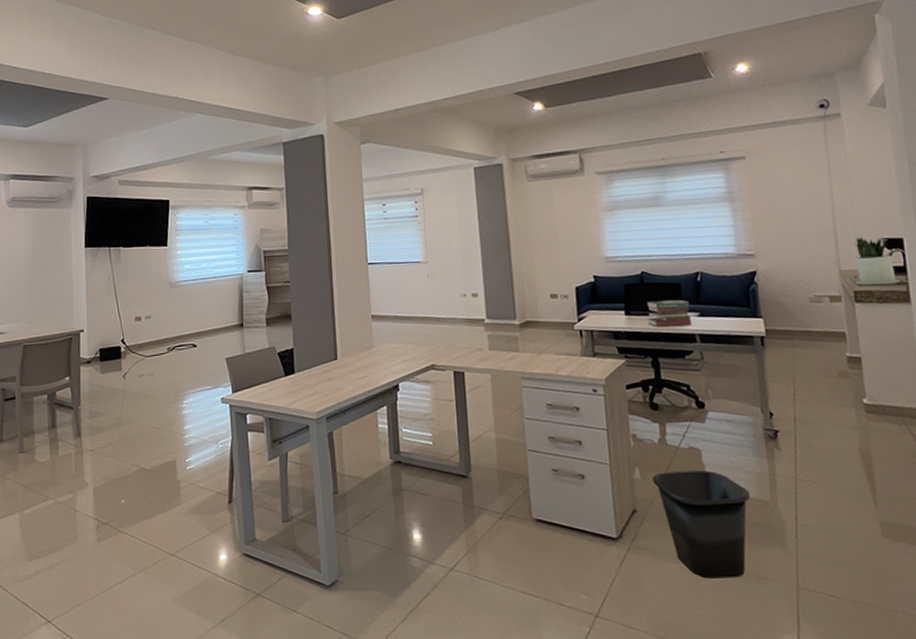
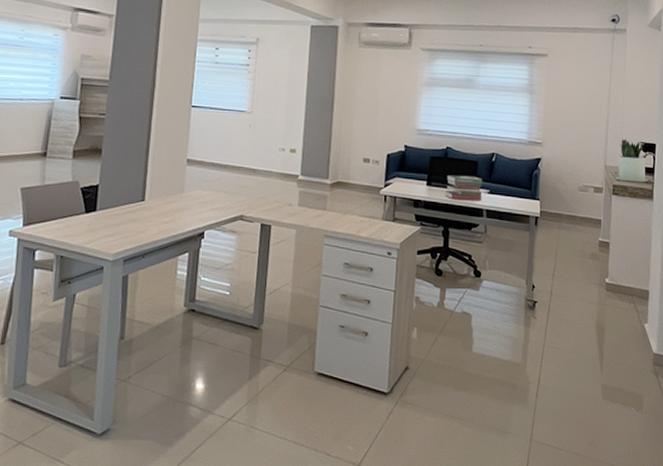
waste bin: present [653,469,751,579] -> none [427,332,506,432]

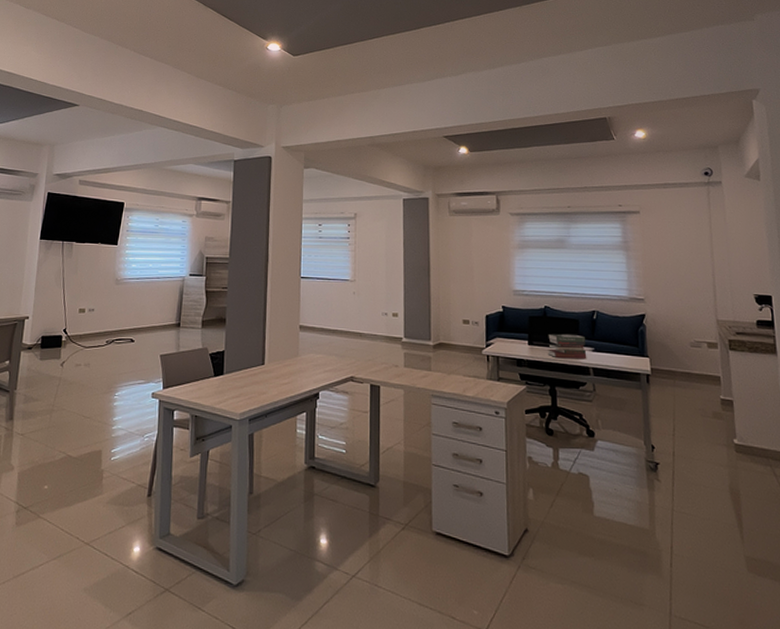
planter: present [616,138,648,184] -> none [730,291,768,338]

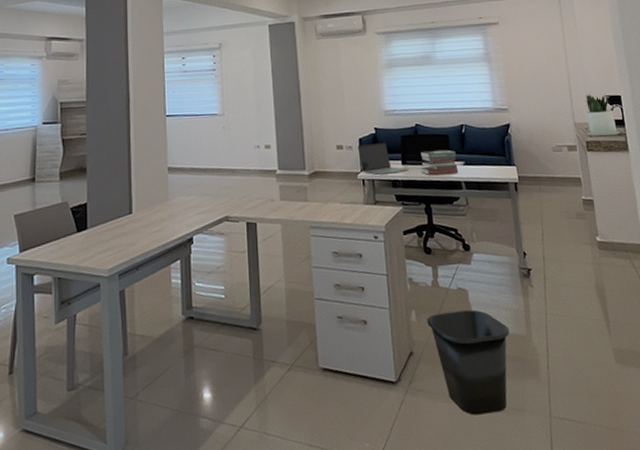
laptop: none [484,321,535,353] -> present [357,142,409,175]
waste bin: none [544,494,632,602] -> present [427,309,510,415]
planter: none [730,291,768,338] -> present [585,93,620,138]

